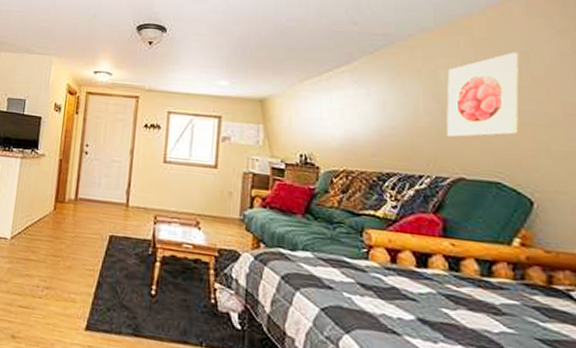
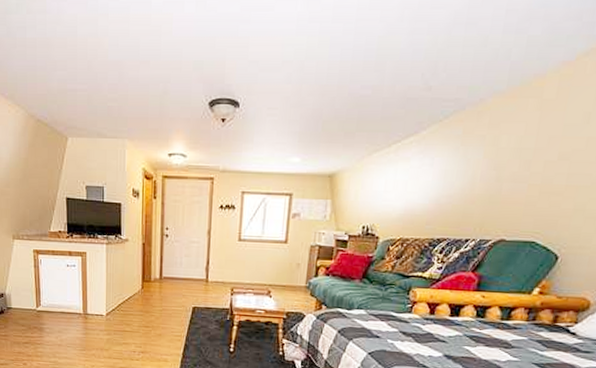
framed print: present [446,52,519,137] -> none [497,113,582,202]

